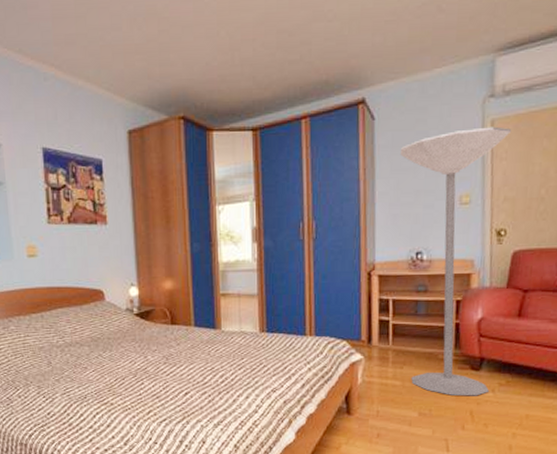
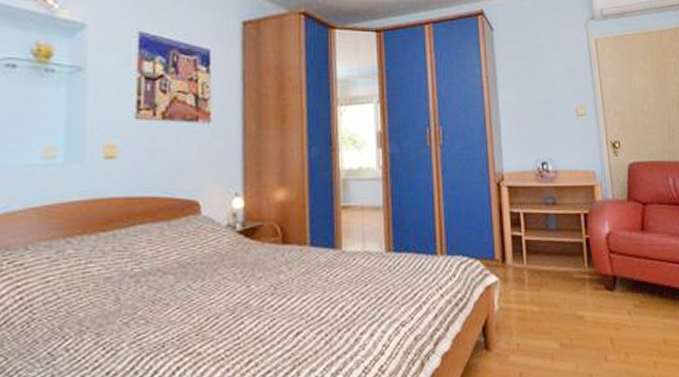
floor lamp: present [400,126,512,396] -> none [518,45,625,321]

